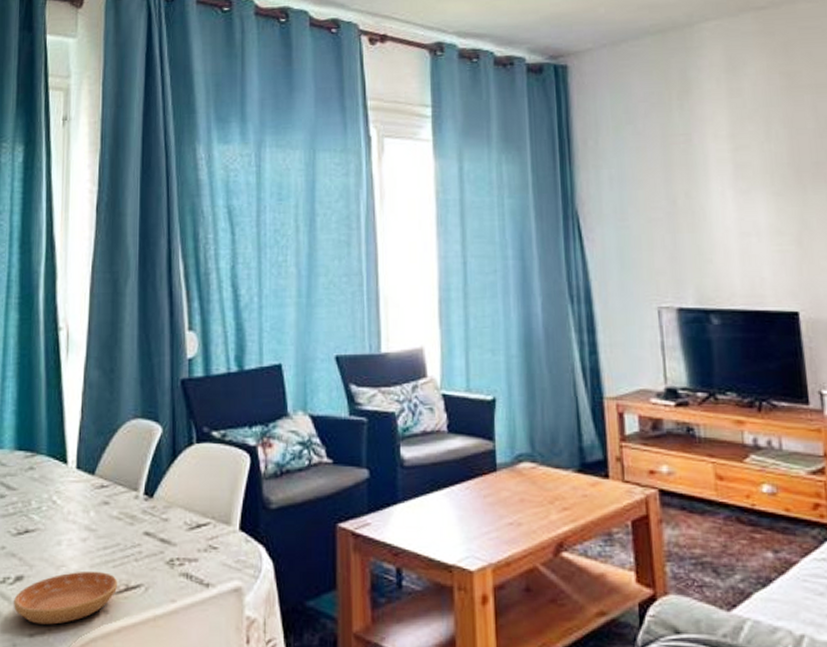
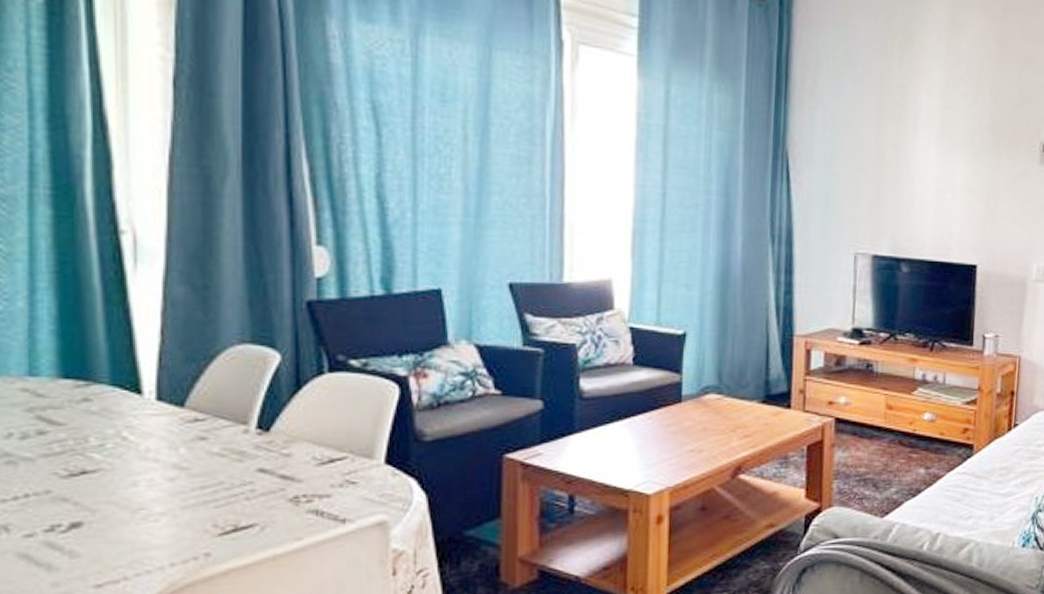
saucer: present [14,571,118,625] -> none [69,512,223,574]

